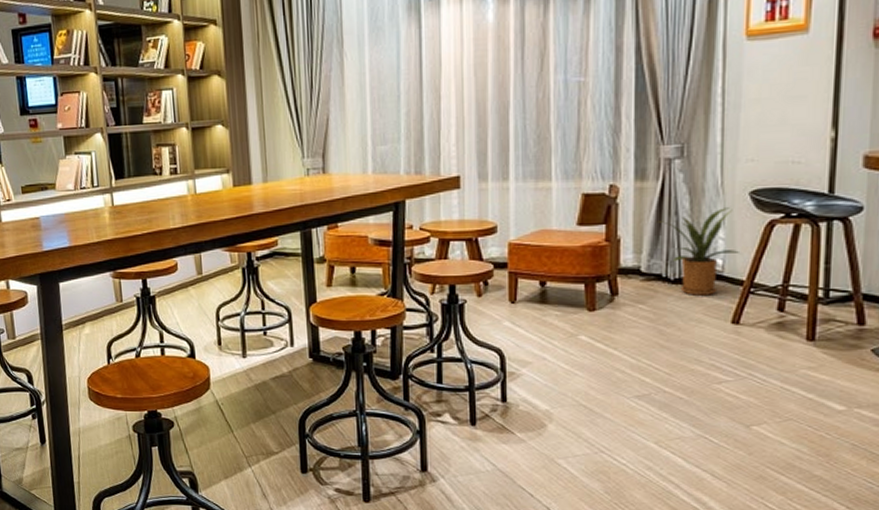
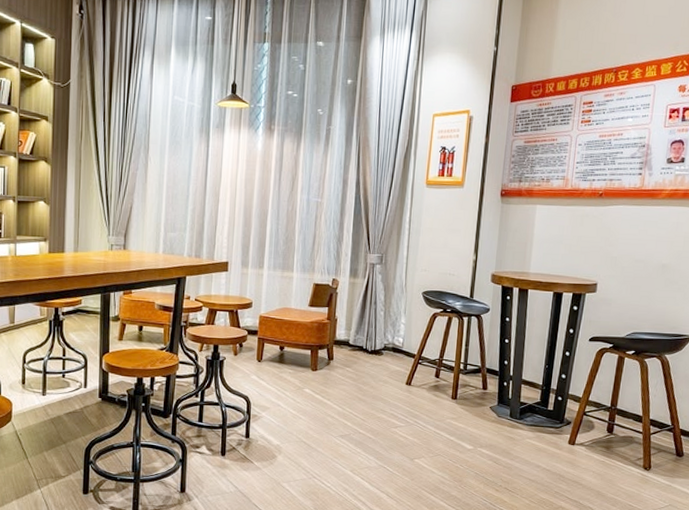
house plant: present [656,207,739,296] -> none [362,302,413,364]

